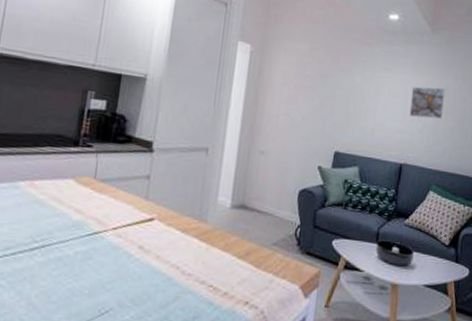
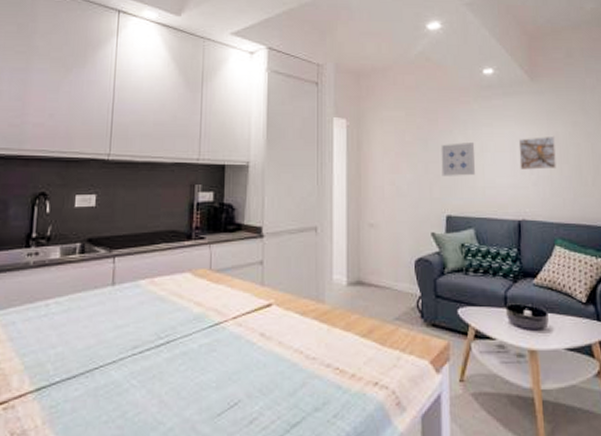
wall art: none [336,82,371,116] -> present [441,143,475,176]

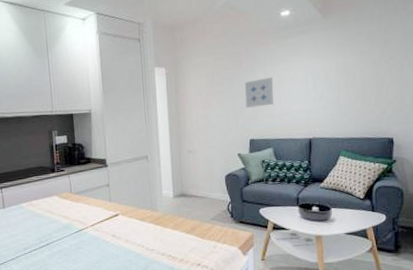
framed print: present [518,135,556,170] -> none [311,65,344,97]

